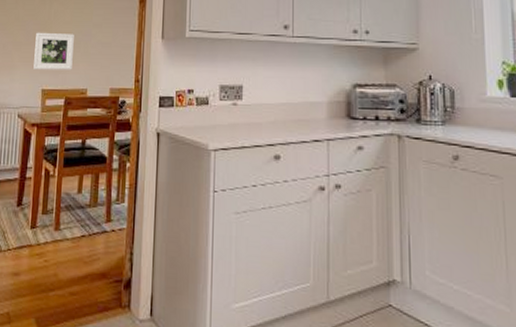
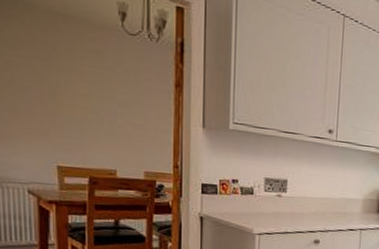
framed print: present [33,32,74,70] -> none [41,102,95,149]

